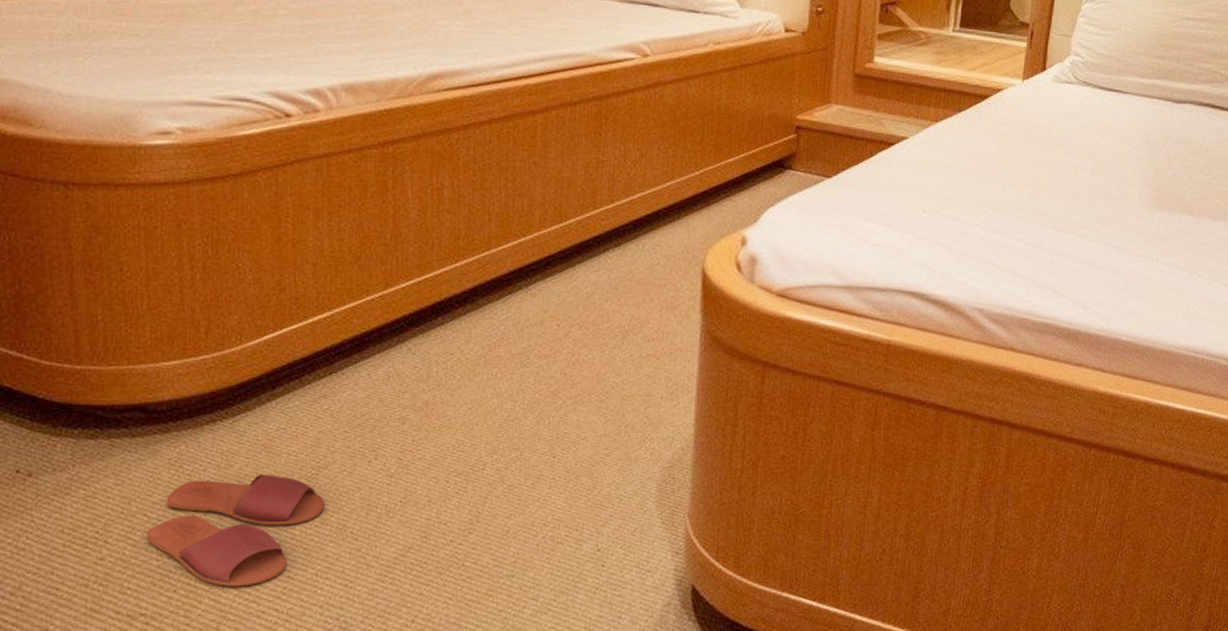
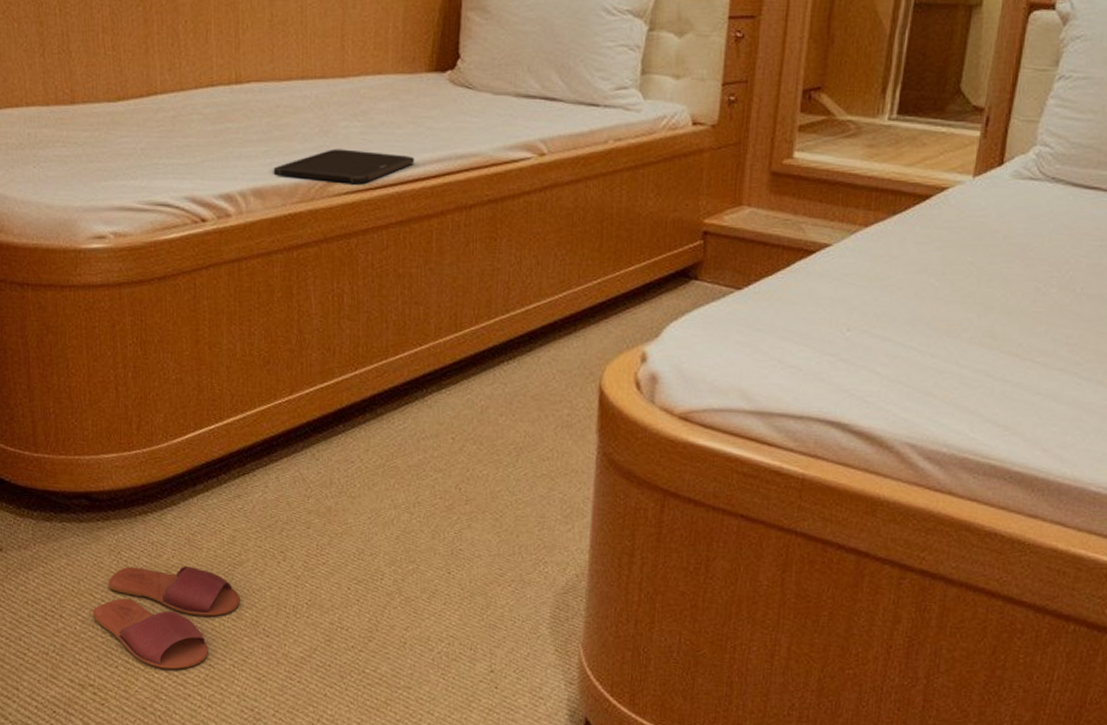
tablet: none [367,46,518,80] -> present [273,148,414,184]

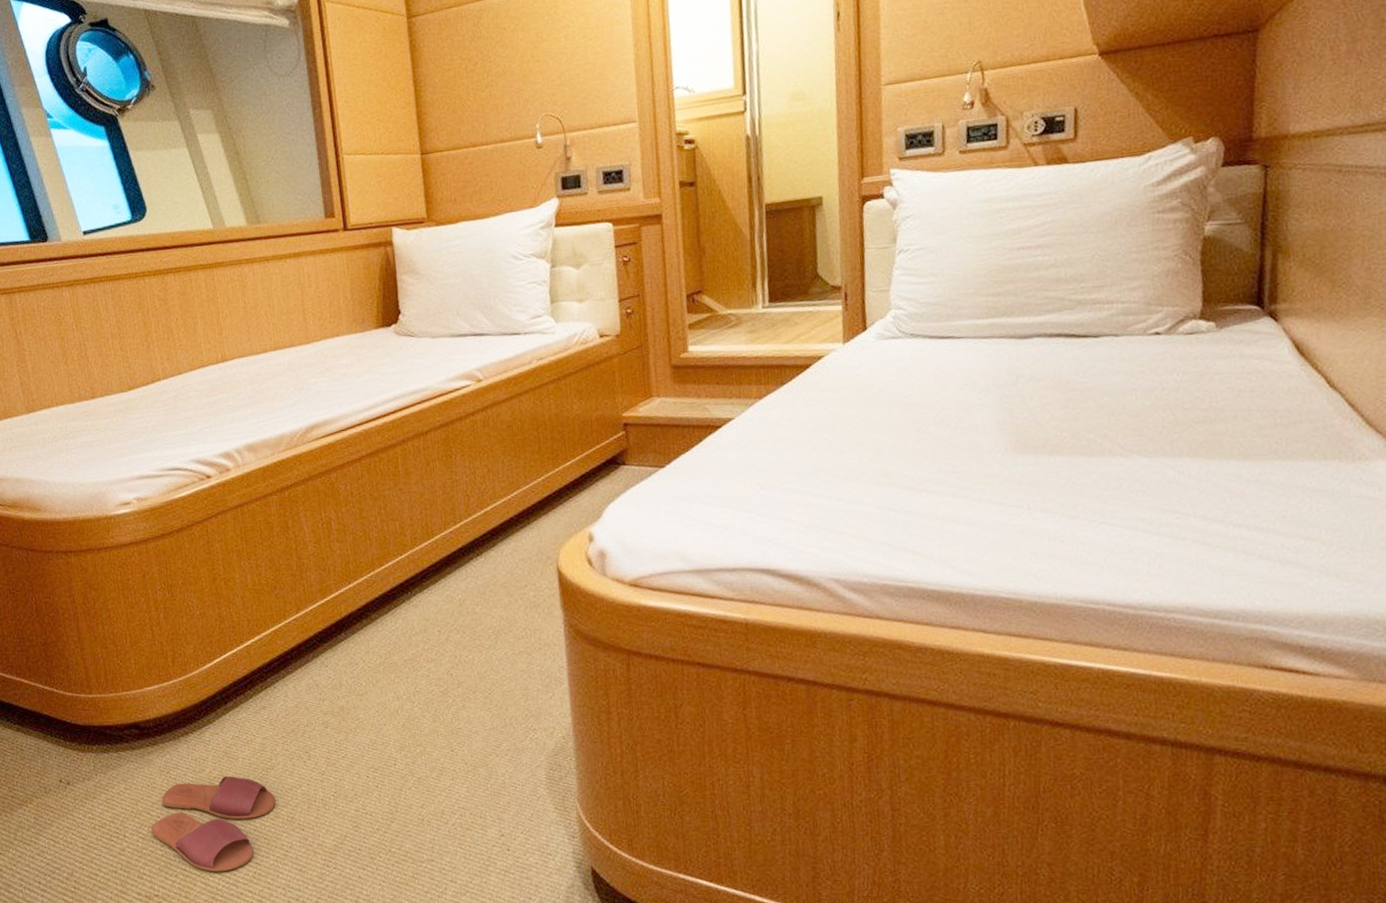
tablet: present [273,148,414,184] -> none [260,398,375,431]

